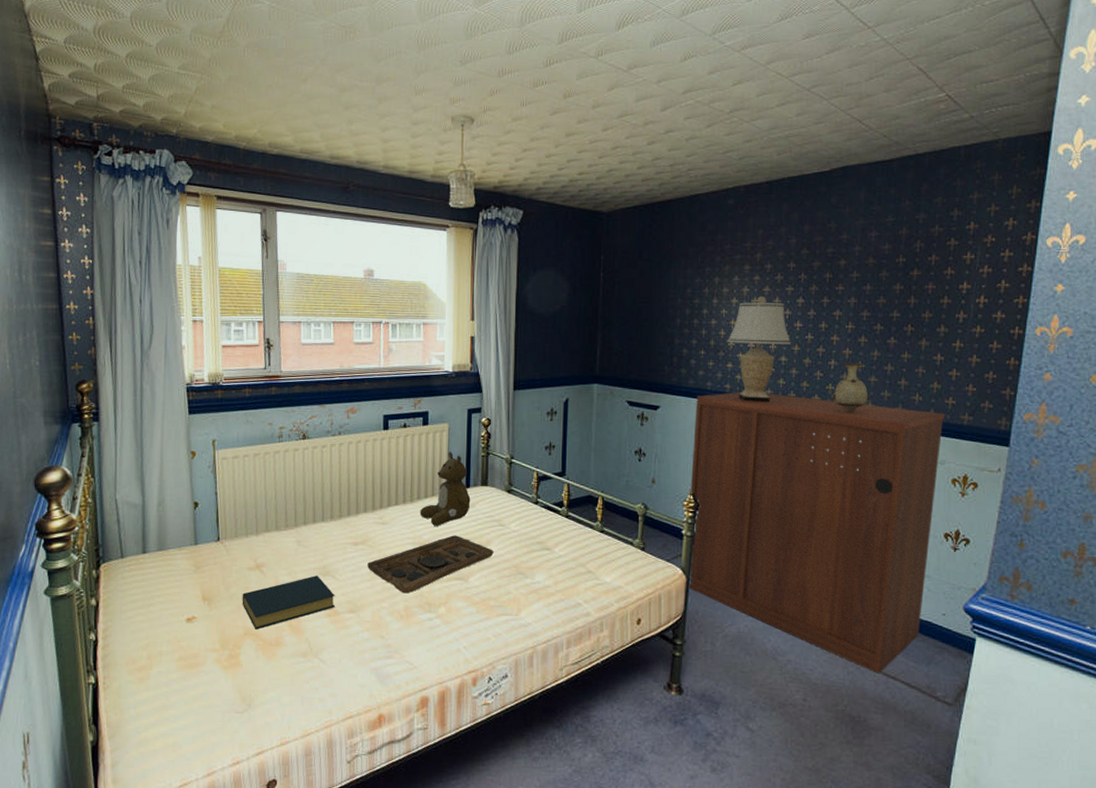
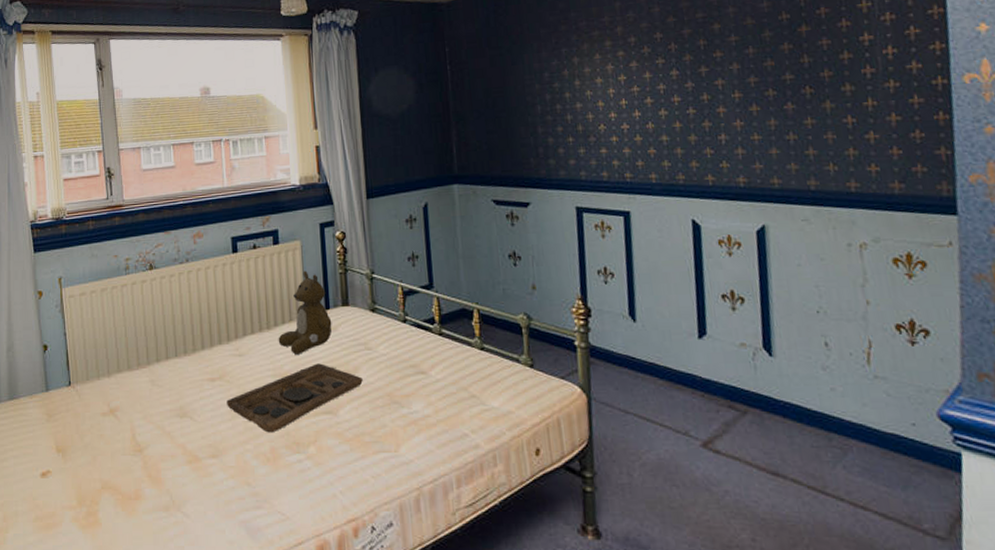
hardback book: present [242,575,335,630] -> none [97,418,195,482]
dresser: present [688,392,946,674] -> none [570,177,886,503]
table lamp: present [727,297,791,403] -> none [596,72,671,189]
vase: present [830,363,871,412] -> none [726,135,776,191]

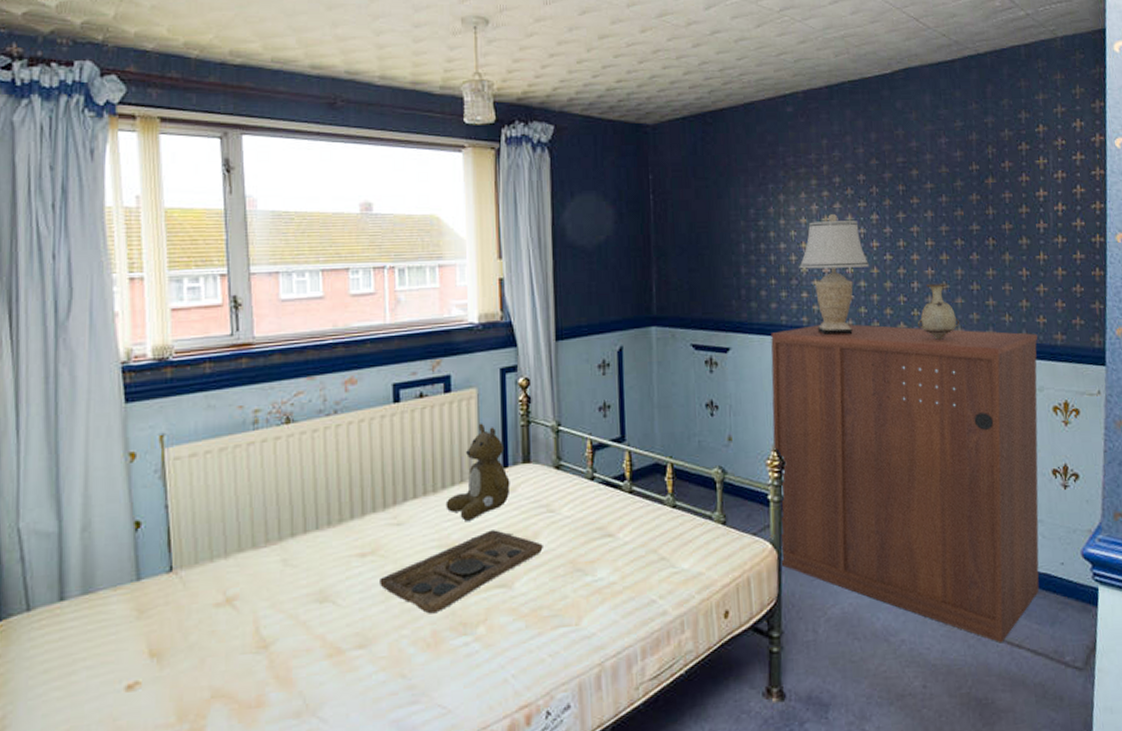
dresser: none [570,177,886,503] -> present [771,324,1040,644]
table lamp: none [596,72,671,189] -> present [799,214,869,335]
vase: none [726,135,776,191] -> present [917,284,960,340]

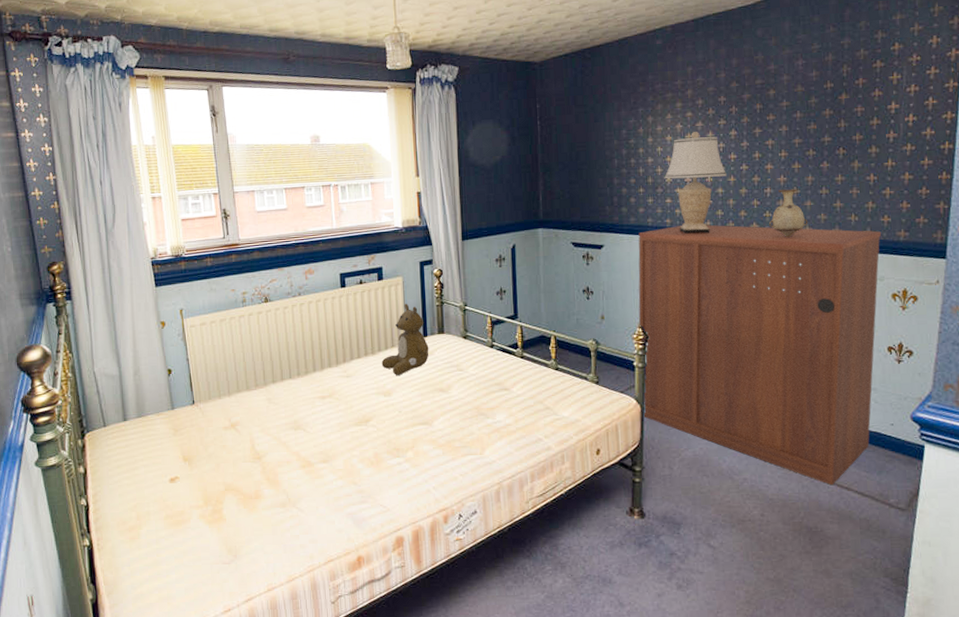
decorative tray: present [380,530,543,614] -> none [336,382,455,441]

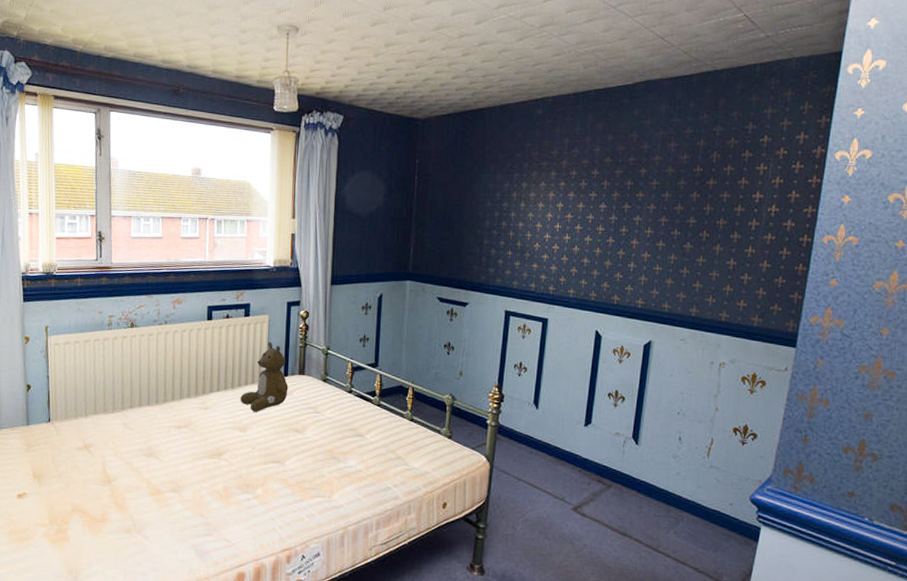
dresser: present [638,224,882,486] -> none [492,291,737,559]
table lamp: present [664,132,727,234] -> none [533,201,593,302]
vase: present [768,189,808,237] -> none [629,266,668,312]

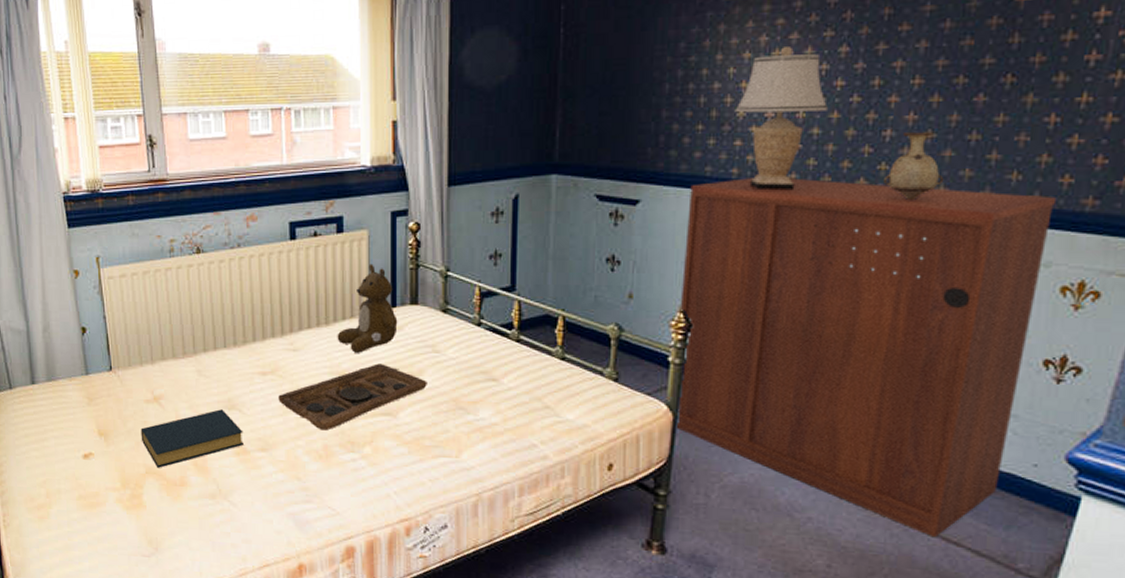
hardback book: none [70,456,159,506] -> present [140,409,244,468]
decorative tray: none [189,421,309,475] -> present [278,363,427,431]
dresser: none [492,291,737,559] -> present [676,178,1057,538]
table lamp: none [533,201,593,302] -> present [734,47,828,191]
vase: none [629,266,668,312] -> present [882,132,944,200]

